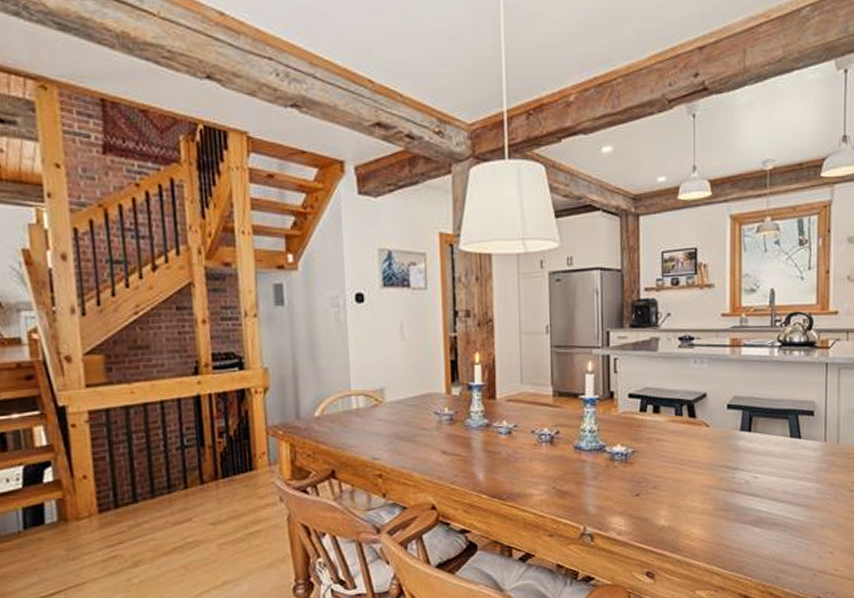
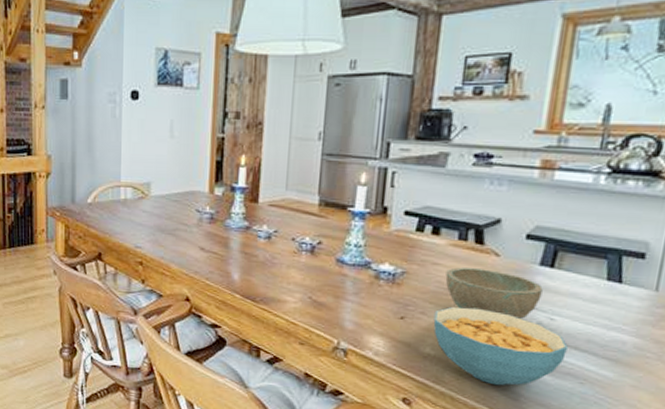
cereal bowl: none [664,476,770,545] -> present [433,307,568,386]
bowl: none [669,440,745,481] -> present [445,267,543,319]

